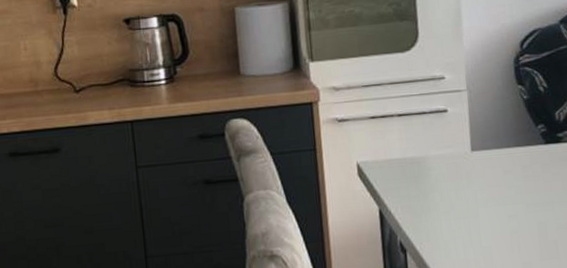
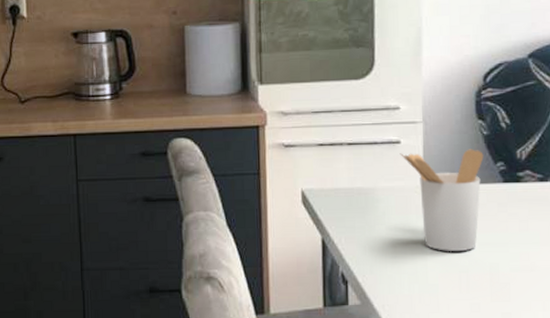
utensil holder: none [447,113,526,215] -> present [400,149,484,252]

